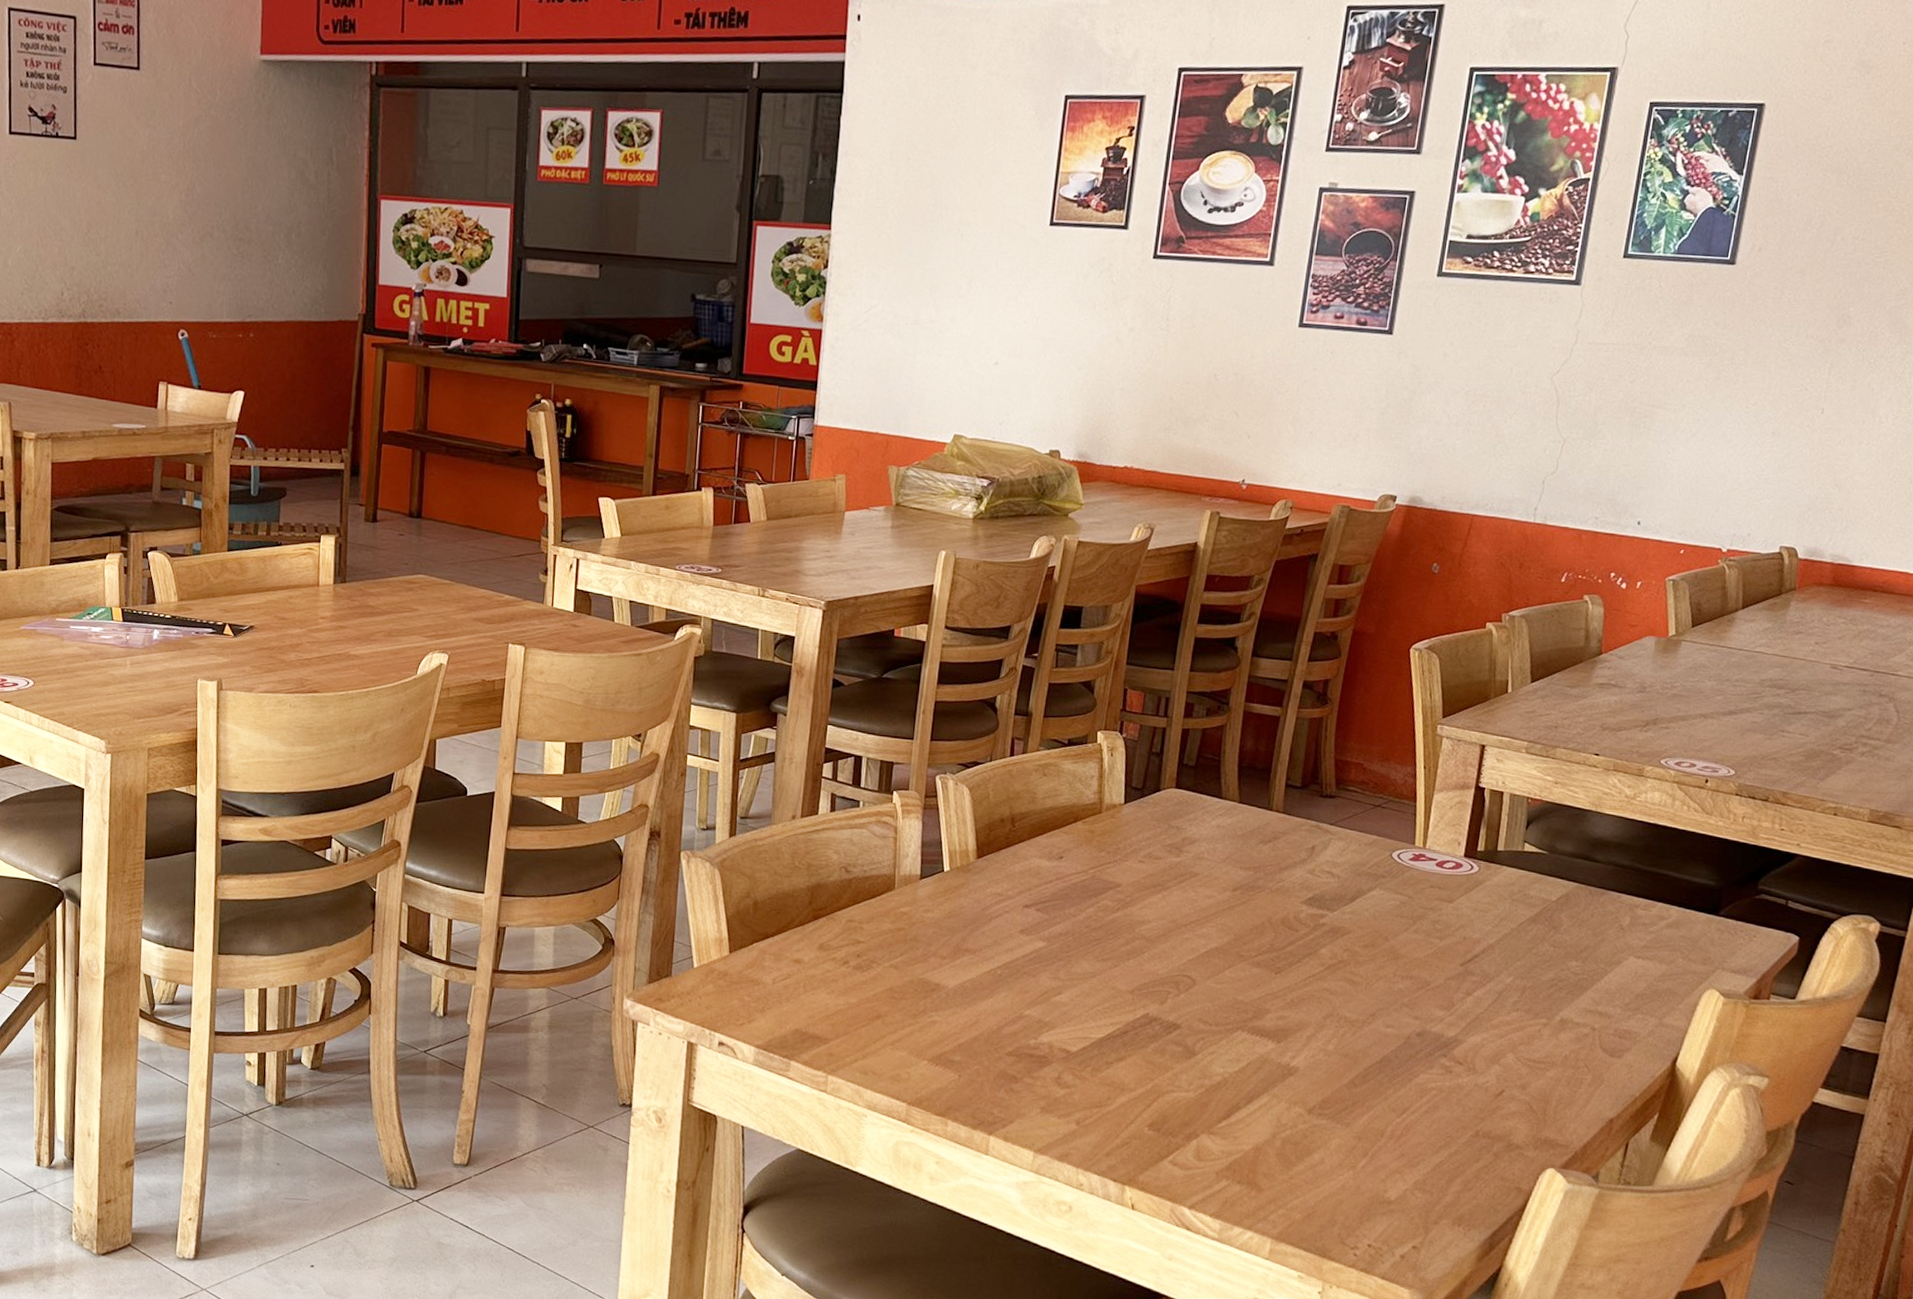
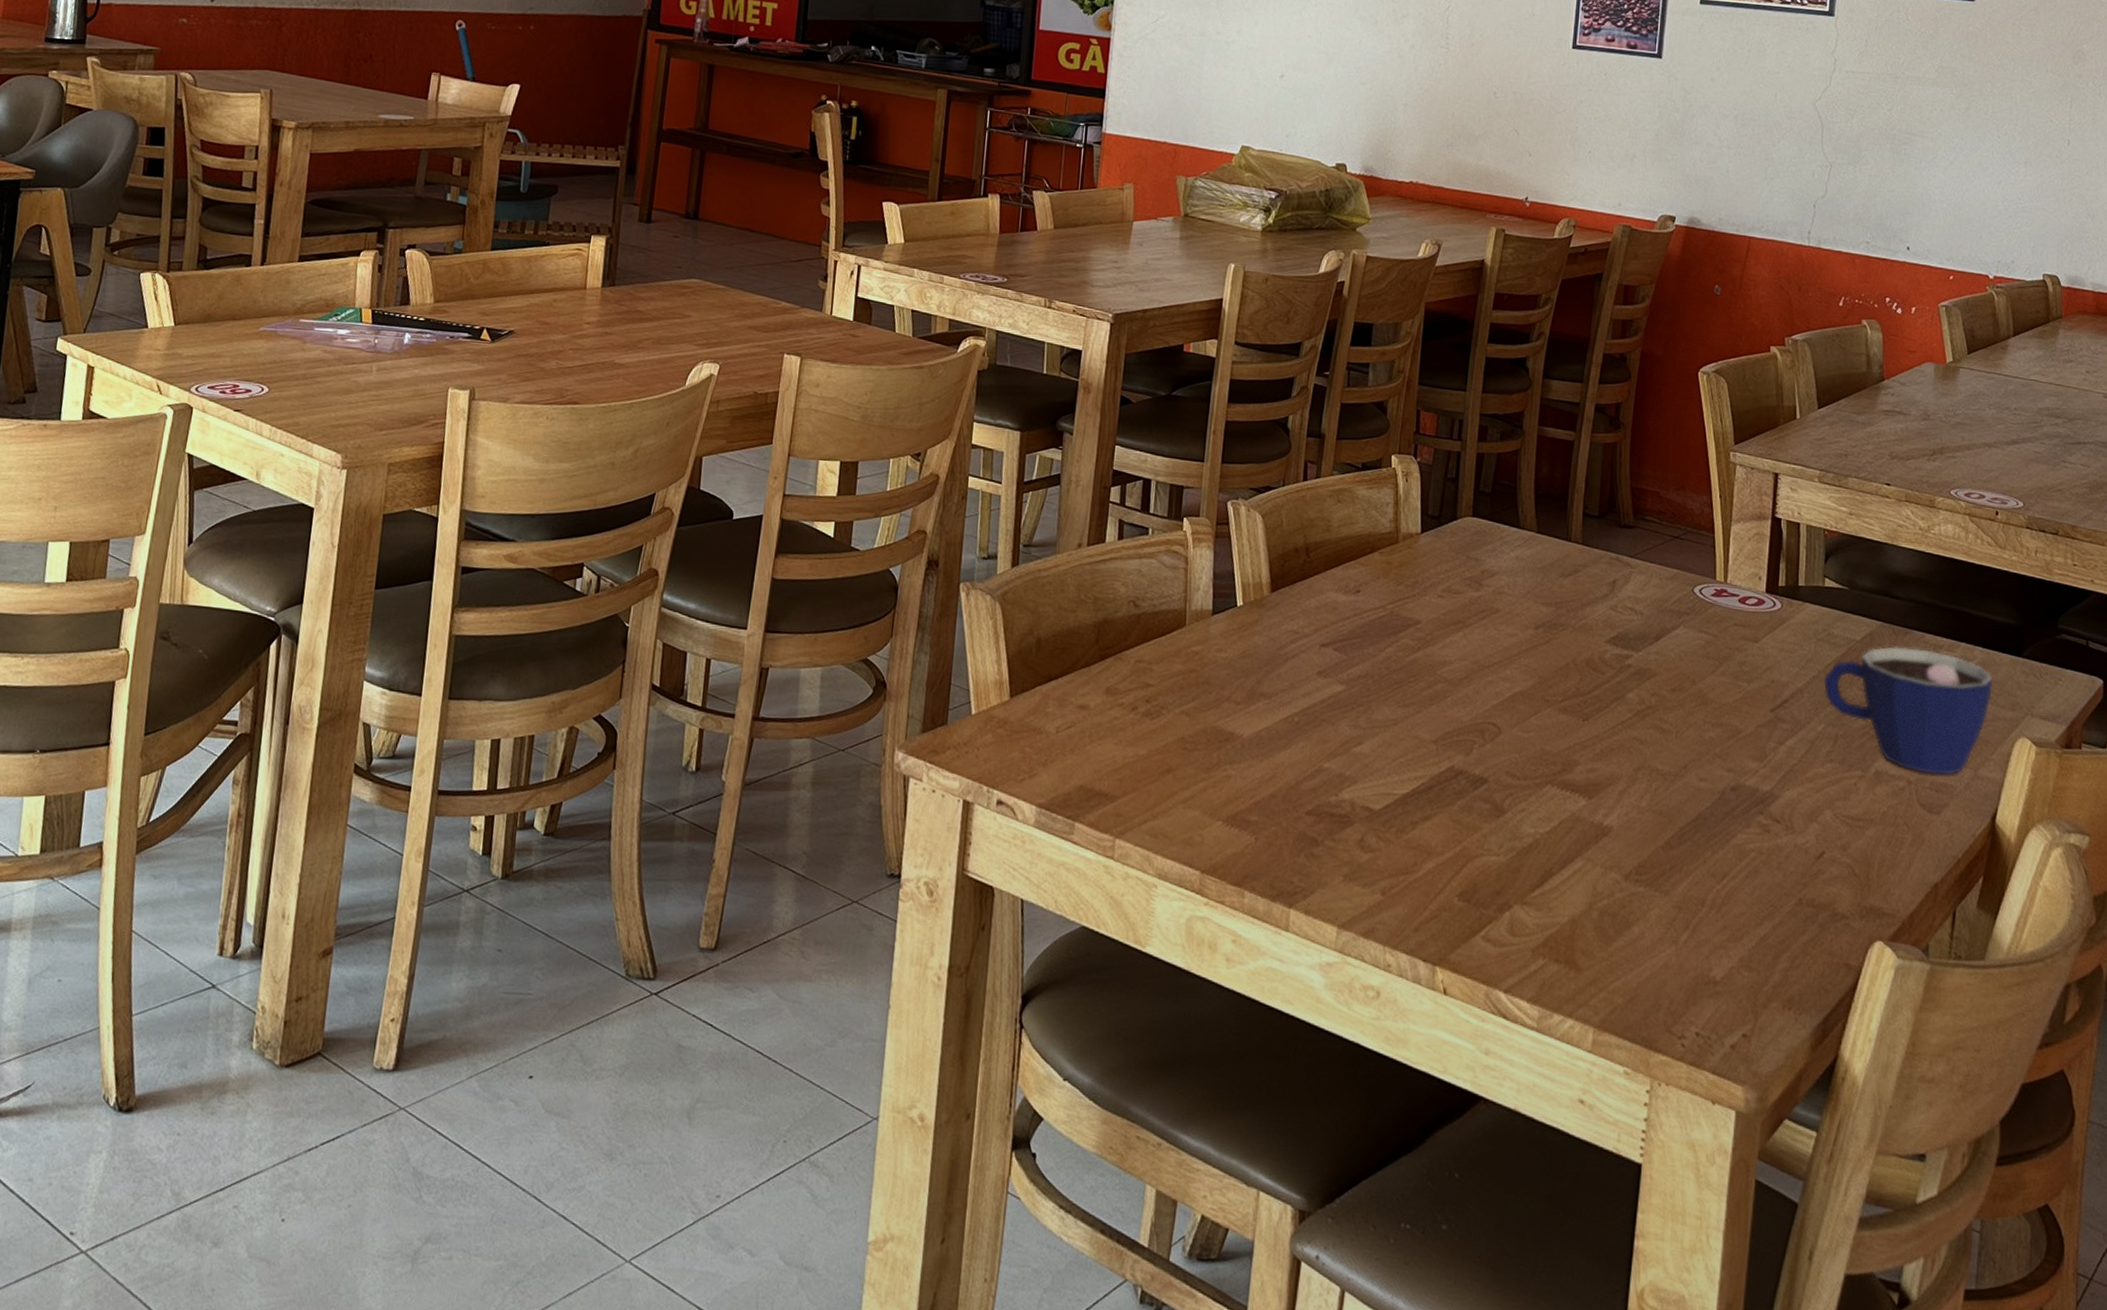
cup: none [1515,906,1686,1023] -> present [1823,647,1993,775]

